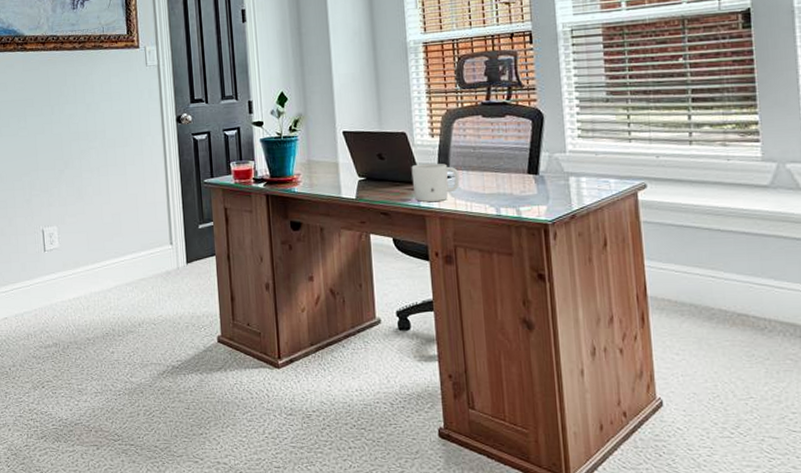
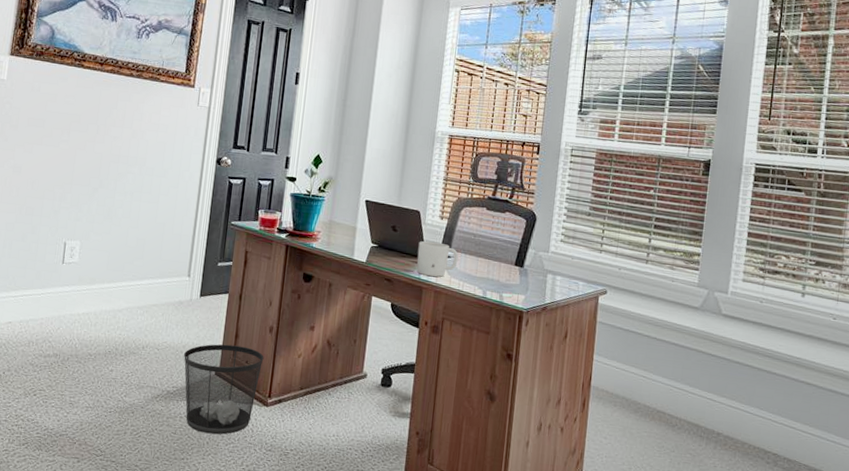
waste bin: none [181,309,266,405] -> present [183,344,264,435]

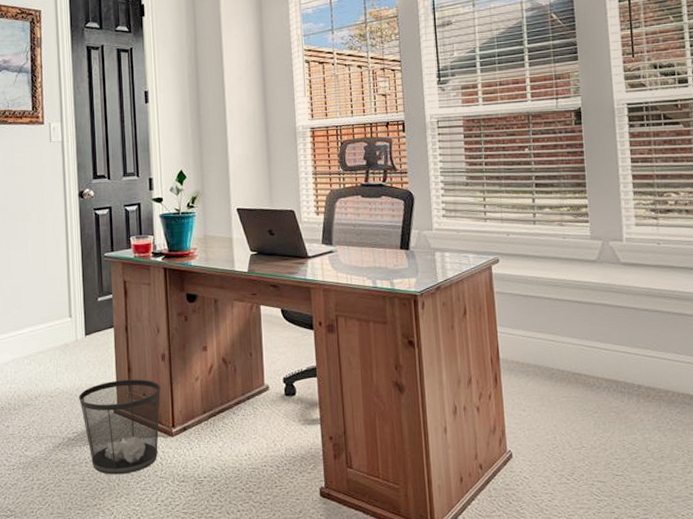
mug: present [416,241,459,277] -> none [298,239,342,275]

